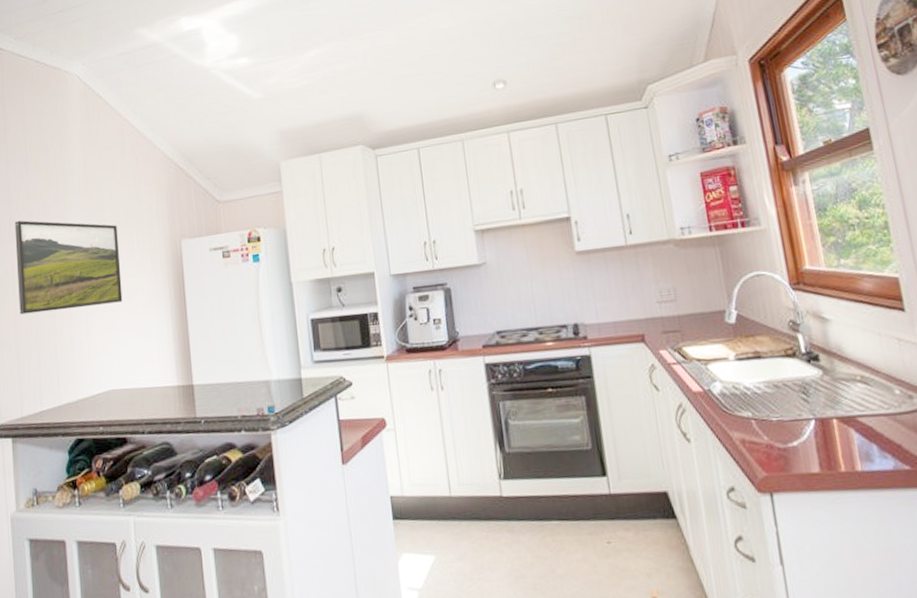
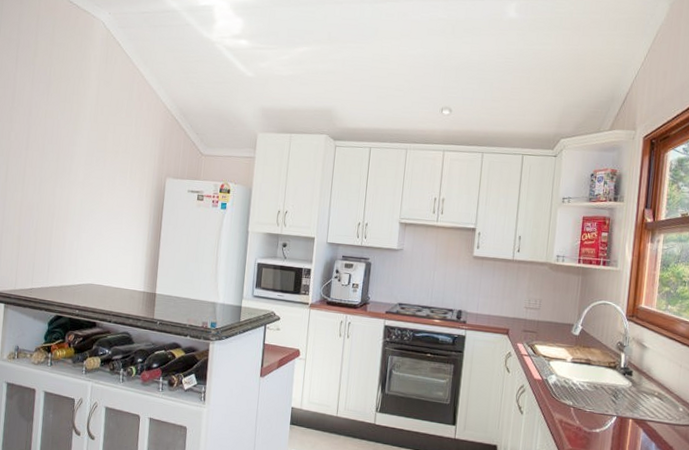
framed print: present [14,220,123,315] -> none [25,132,116,217]

